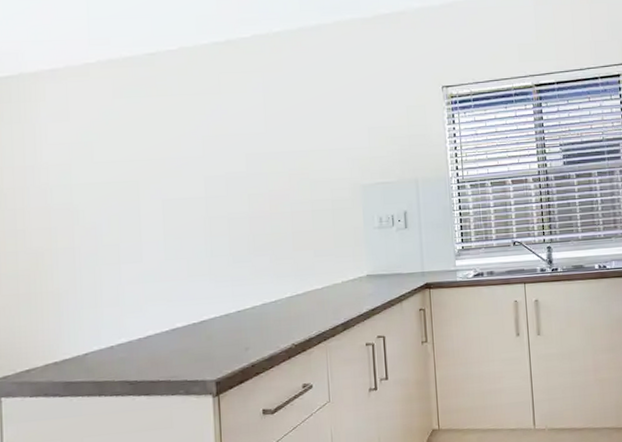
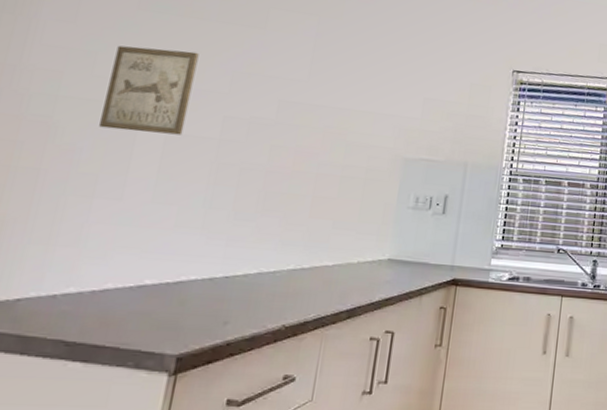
wall art: none [106,126,175,205] -> present [99,45,199,135]

